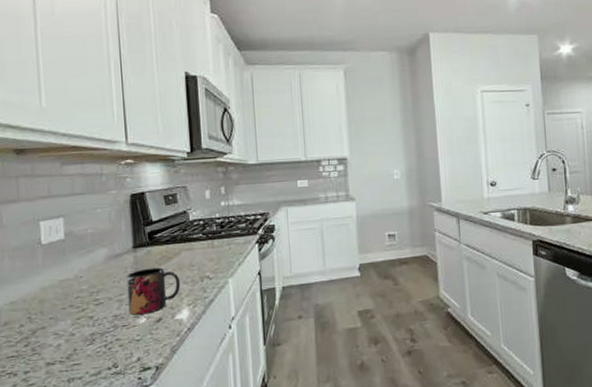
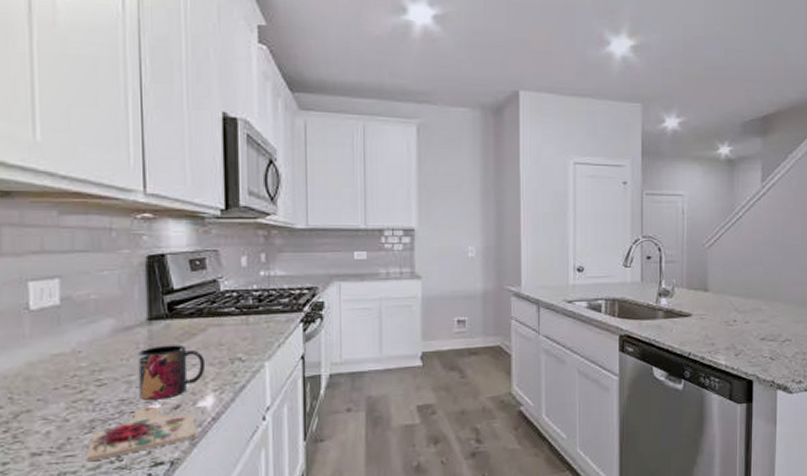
cutting board: none [88,321,177,369] -> present [85,407,198,462]

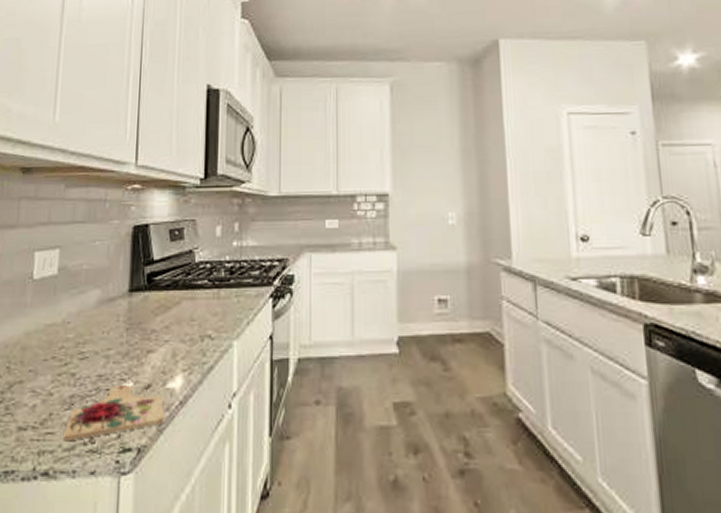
mug: present [138,345,206,400] -> none [115,318,177,377]

